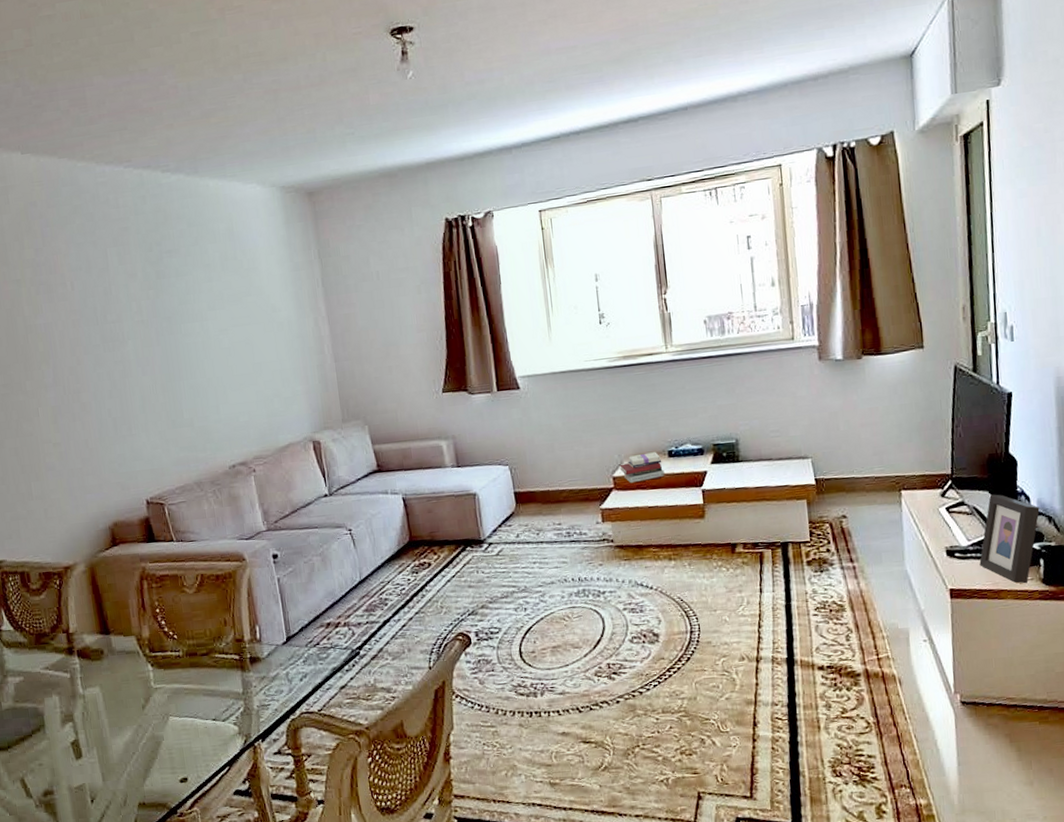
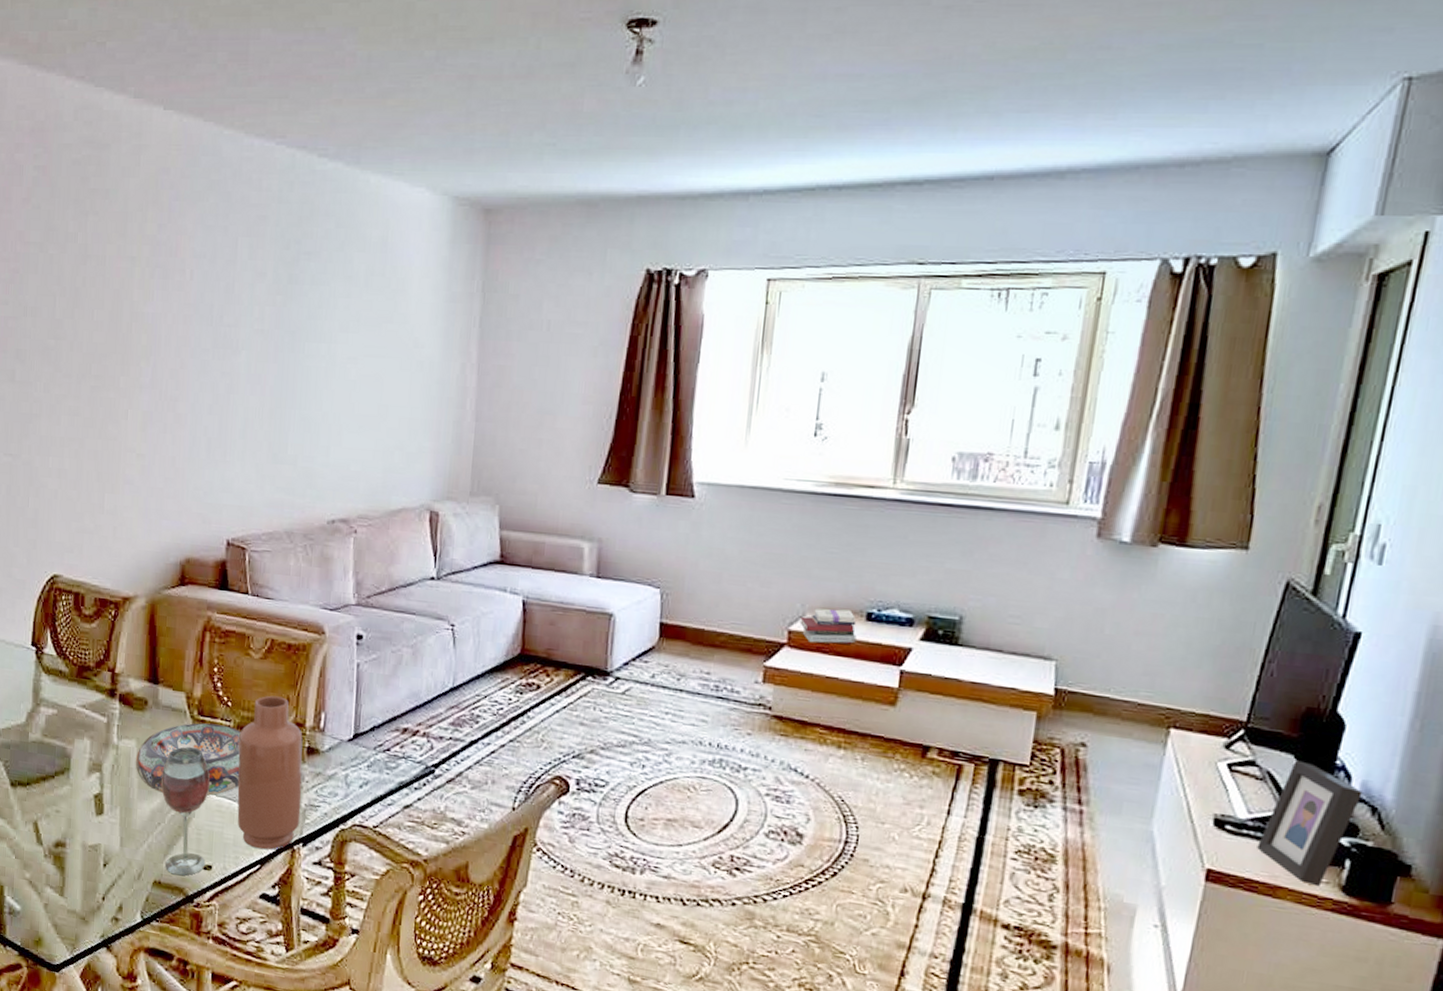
decorative bowl: none [101,655,197,726] -> present [135,723,241,796]
wineglass: none [128,680,182,794] -> present [161,746,211,876]
vase: none [189,620,256,754] -> present [237,695,303,850]

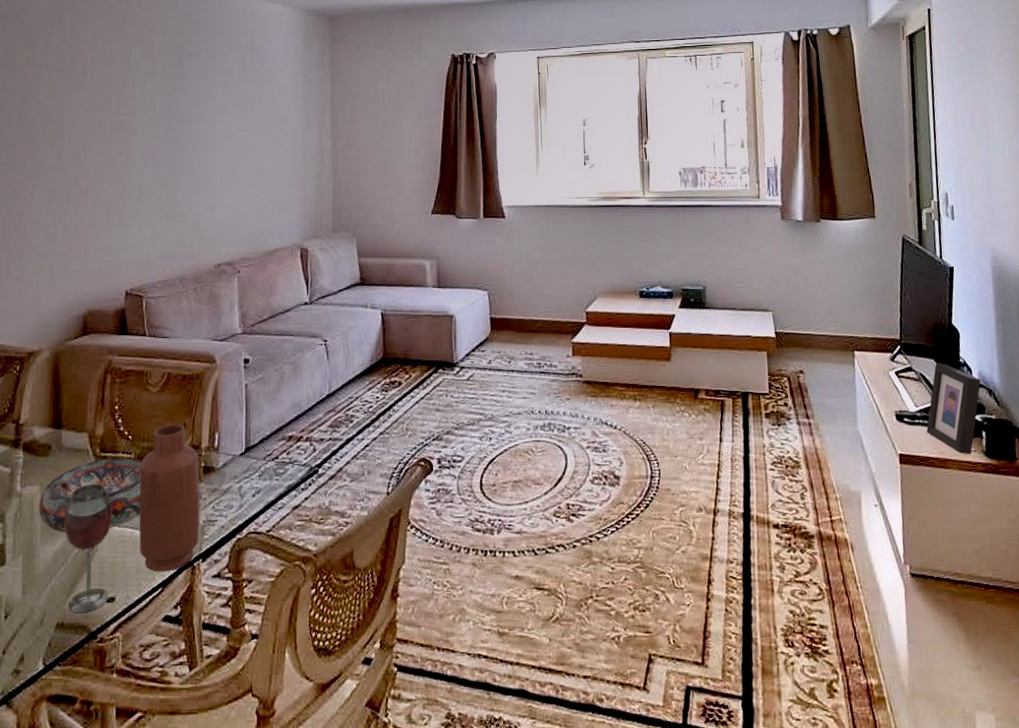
books: present [800,608,857,645] -> none [593,291,635,320]

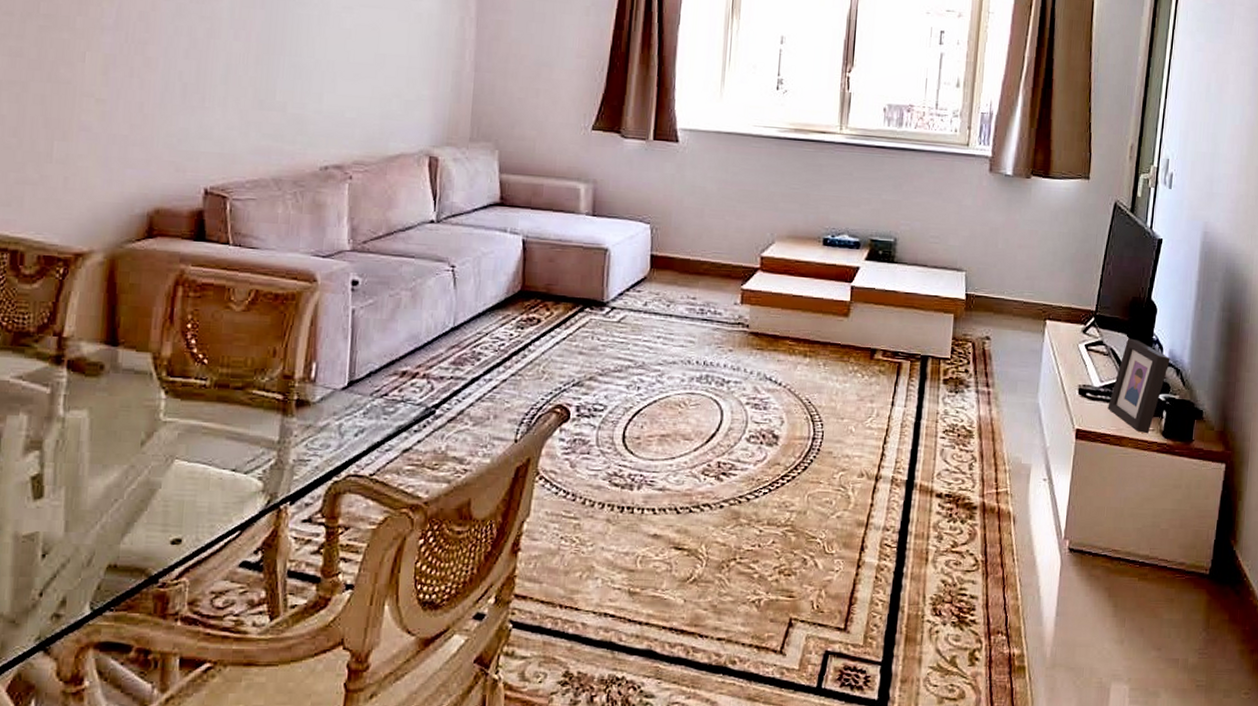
decorative bowl: present [38,458,141,533] -> none [86,383,219,465]
wineglass: present [64,483,113,613] -> none [119,411,181,555]
vase: present [139,424,200,572] -> none [213,349,291,514]

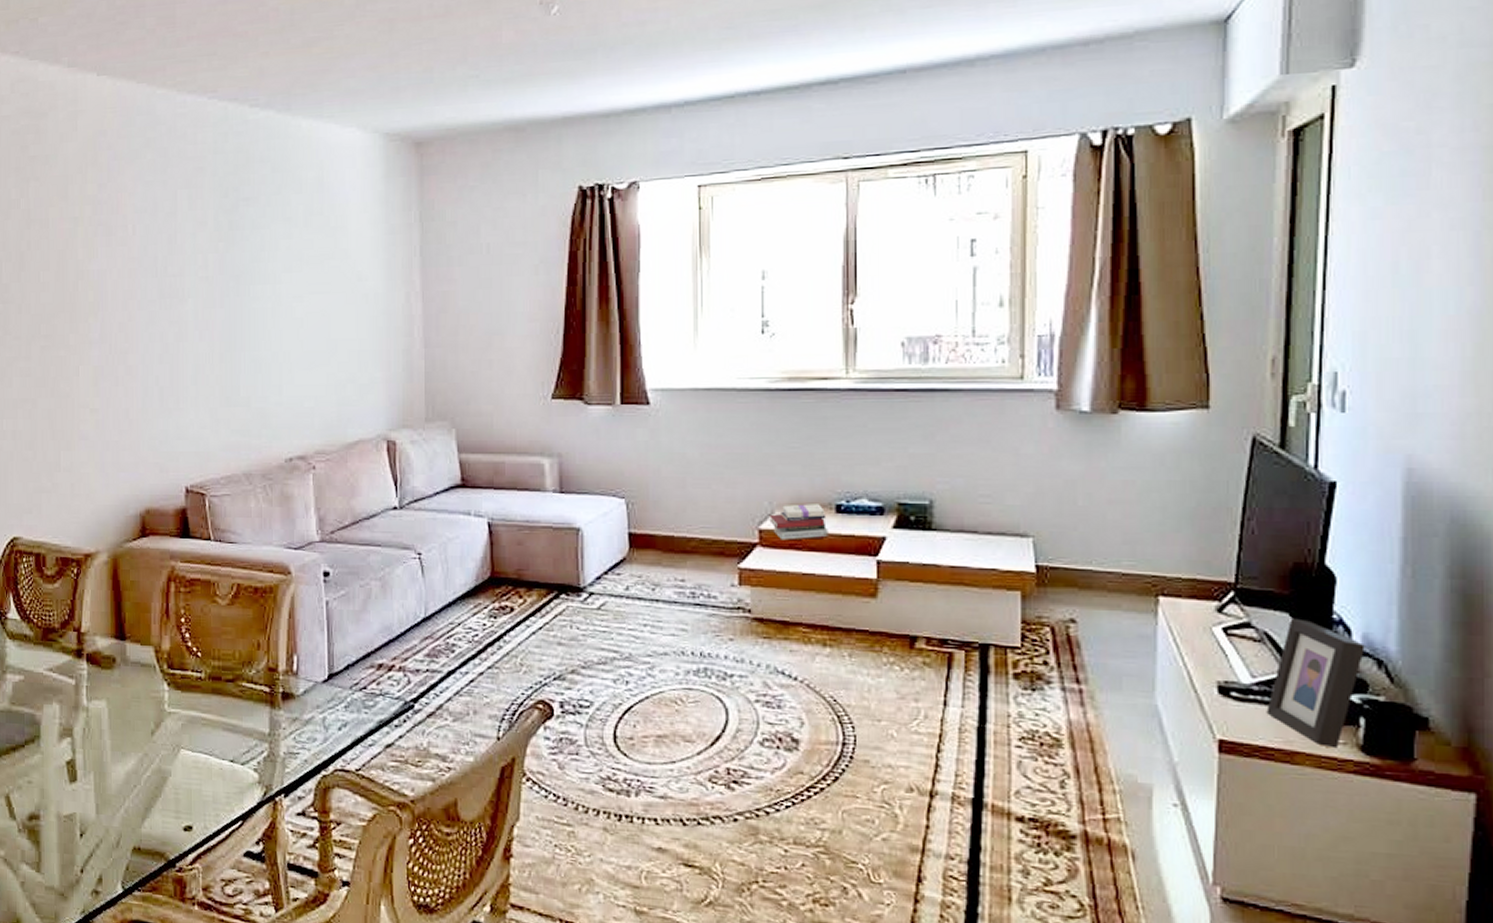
books: none [770,236,816,267] -> present [769,504,828,541]

